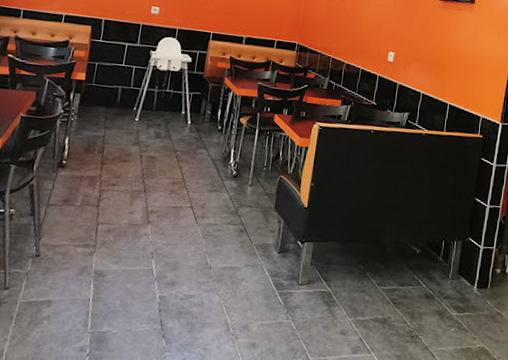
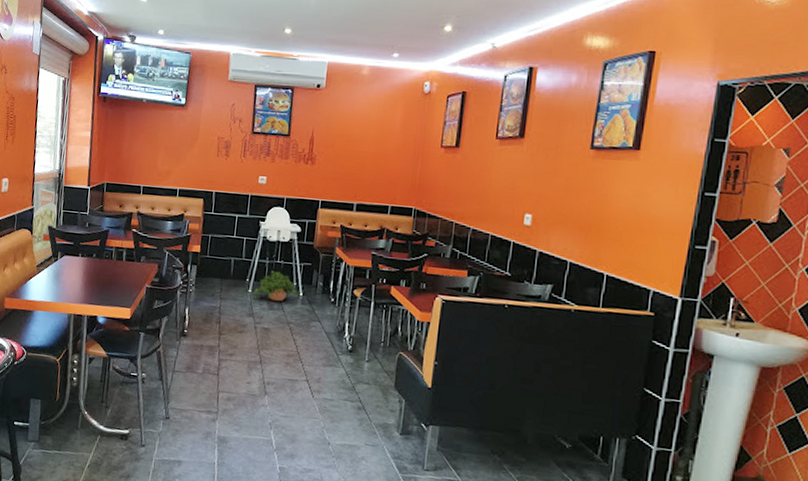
potted plant: none [140,99,188,130] -> present [253,270,300,302]

